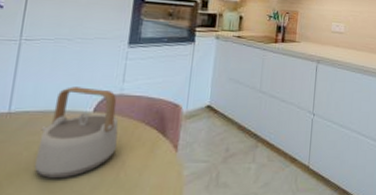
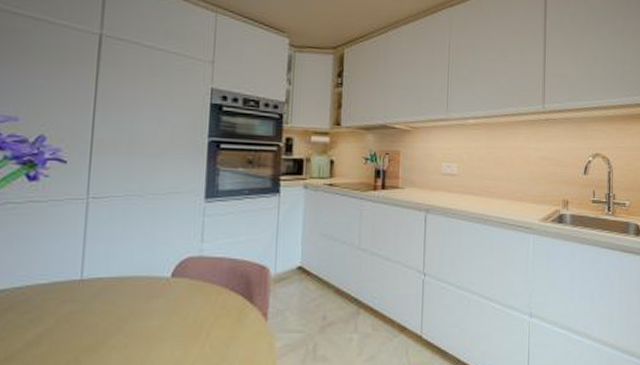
teapot: present [35,87,119,179] -> none [113,249,200,353]

